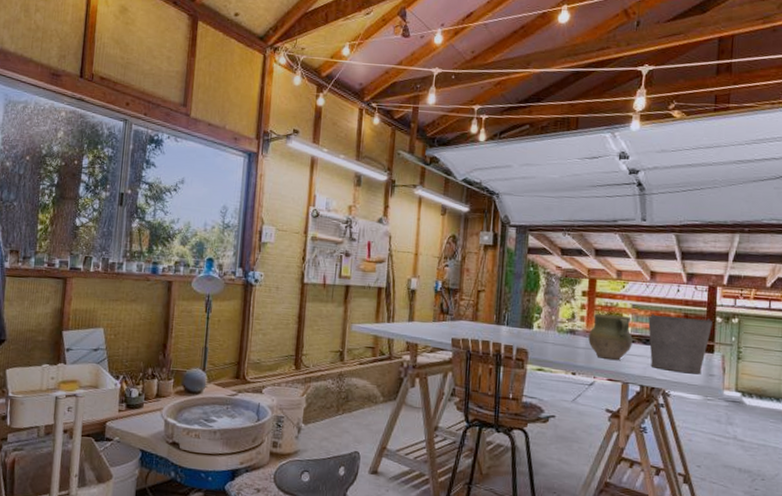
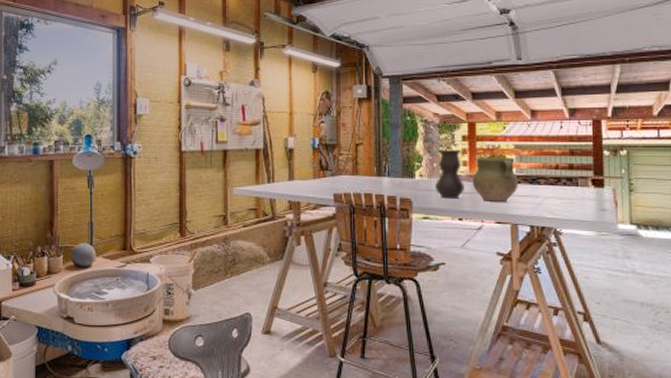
vase: none [552,302,582,353] -> present [435,149,465,199]
bucket: present [648,314,713,375] -> none [533,153,600,210]

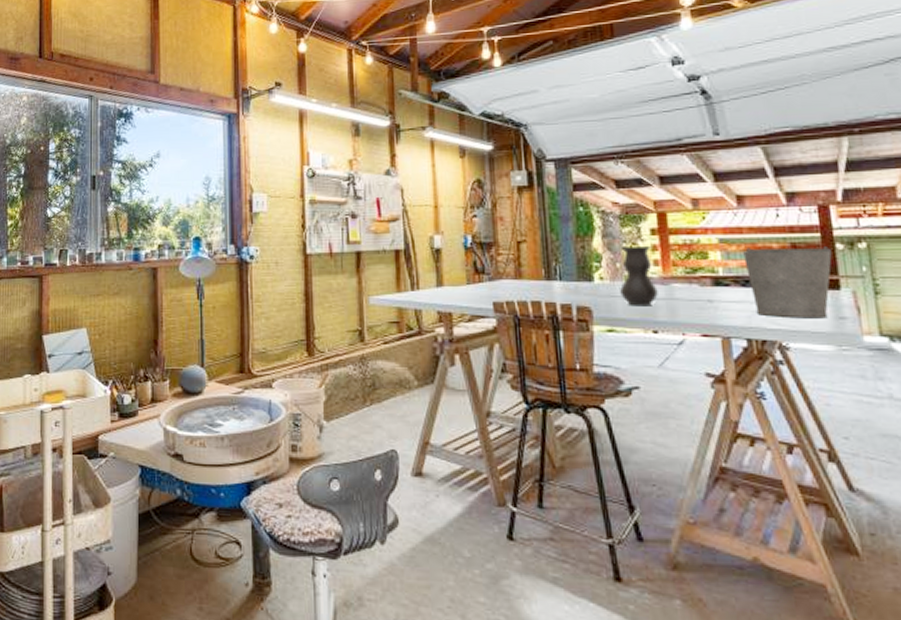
ceramic jug: present [472,157,518,202] -> none [667,253,728,309]
bucket: none [533,153,600,210] -> present [743,246,832,319]

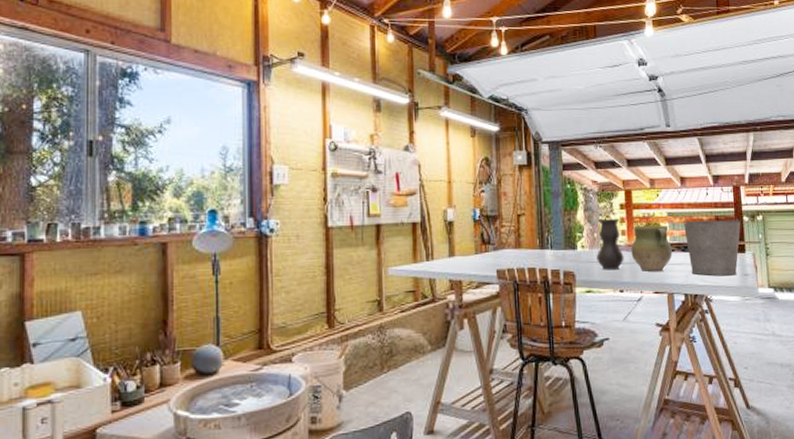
ceramic jug: none [667,253,728,309] -> present [631,225,673,271]

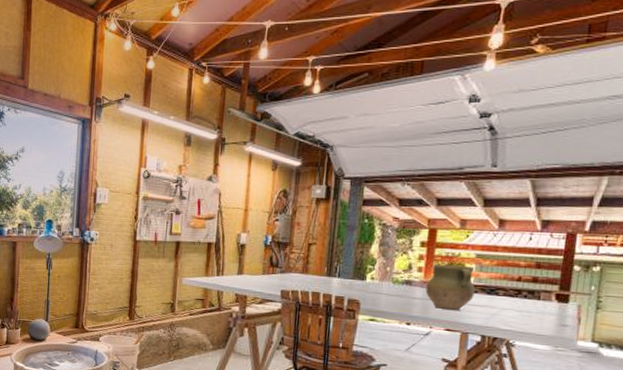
vase: present [597,218,624,270] -> none [386,253,420,304]
bucket: present [684,219,741,277] -> none [493,263,569,325]

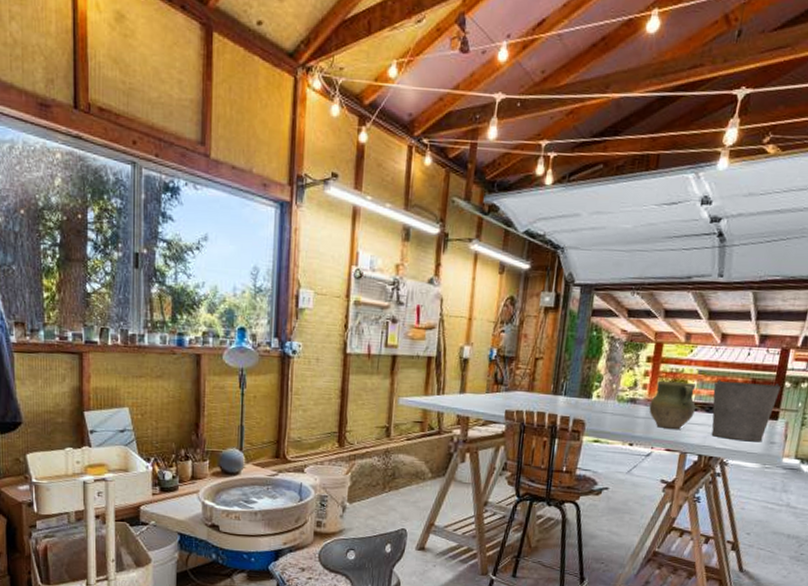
bucket: none [493,263,569,325] -> present [711,380,781,442]

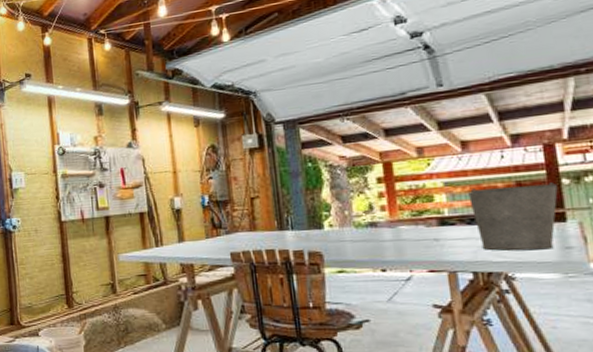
ceramic jug: present [649,380,697,429] -> none [394,196,453,249]

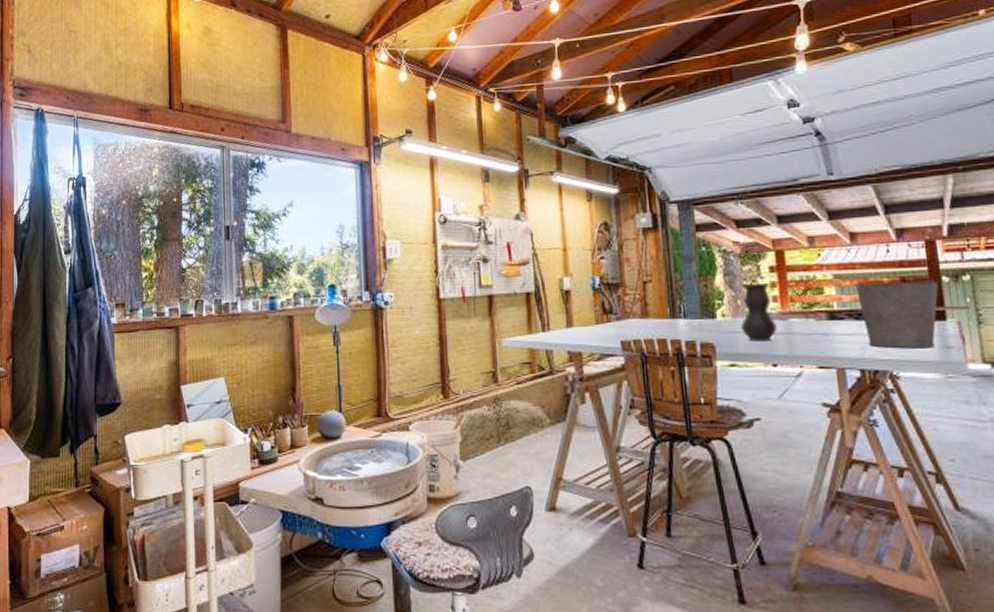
vase: none [348,193,386,249] -> present [741,282,777,342]

